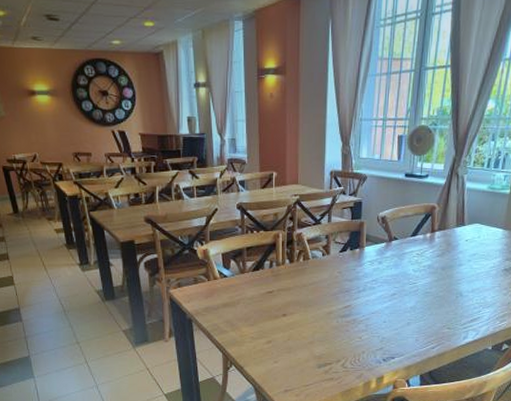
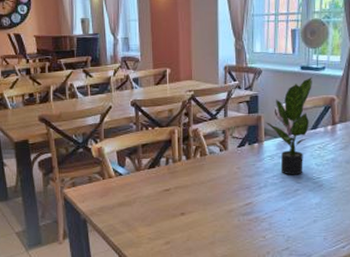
potted plant: none [367,184,415,280] -> present [265,76,314,175]

